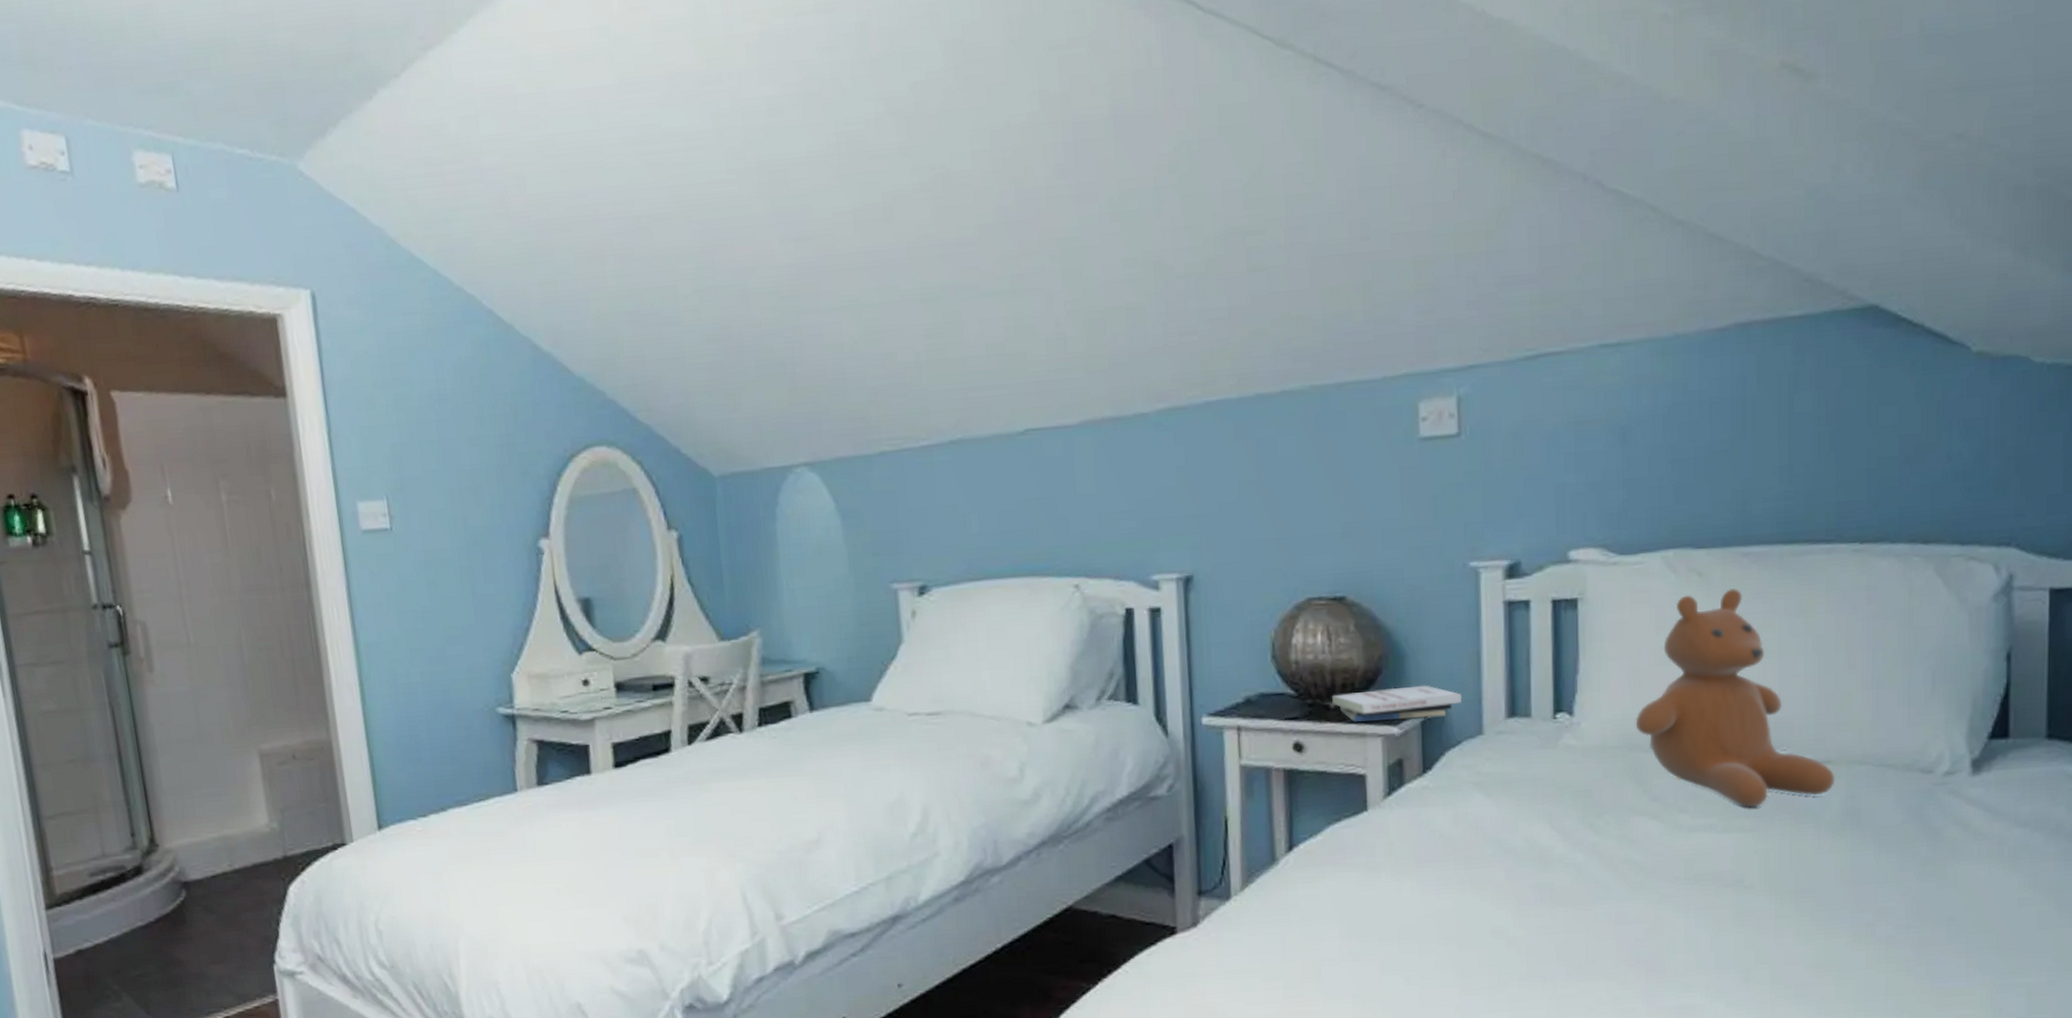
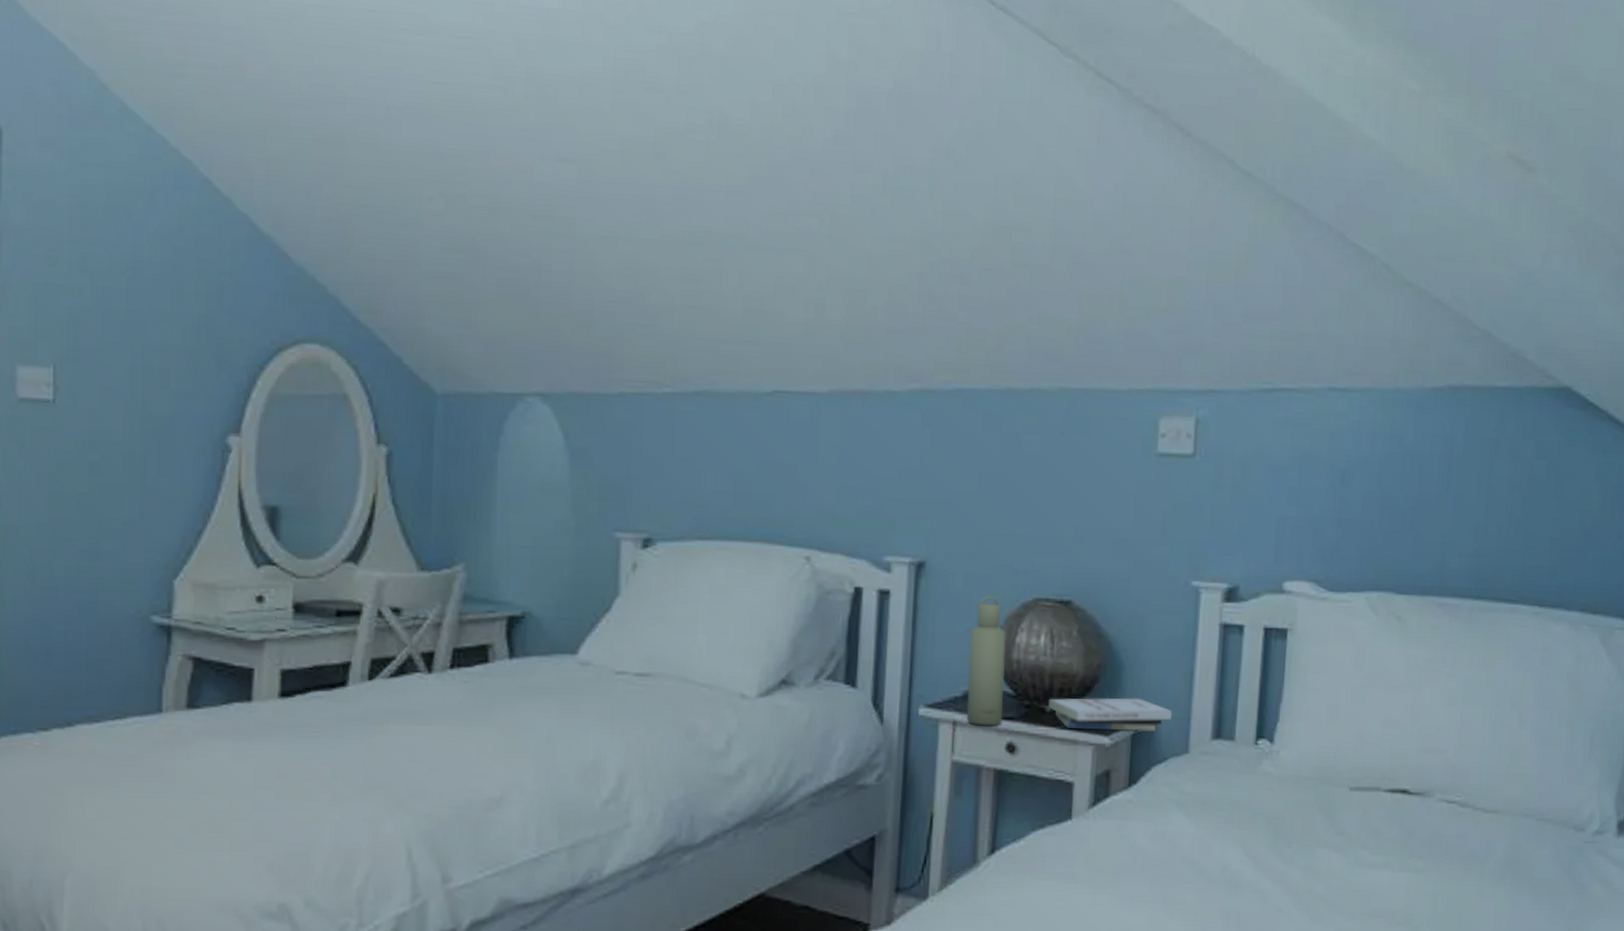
bottle: none [1245,601,1287,729] -> present [966,595,1007,726]
teddy bear: present [1635,589,1835,808] -> none [1329,636,1501,849]

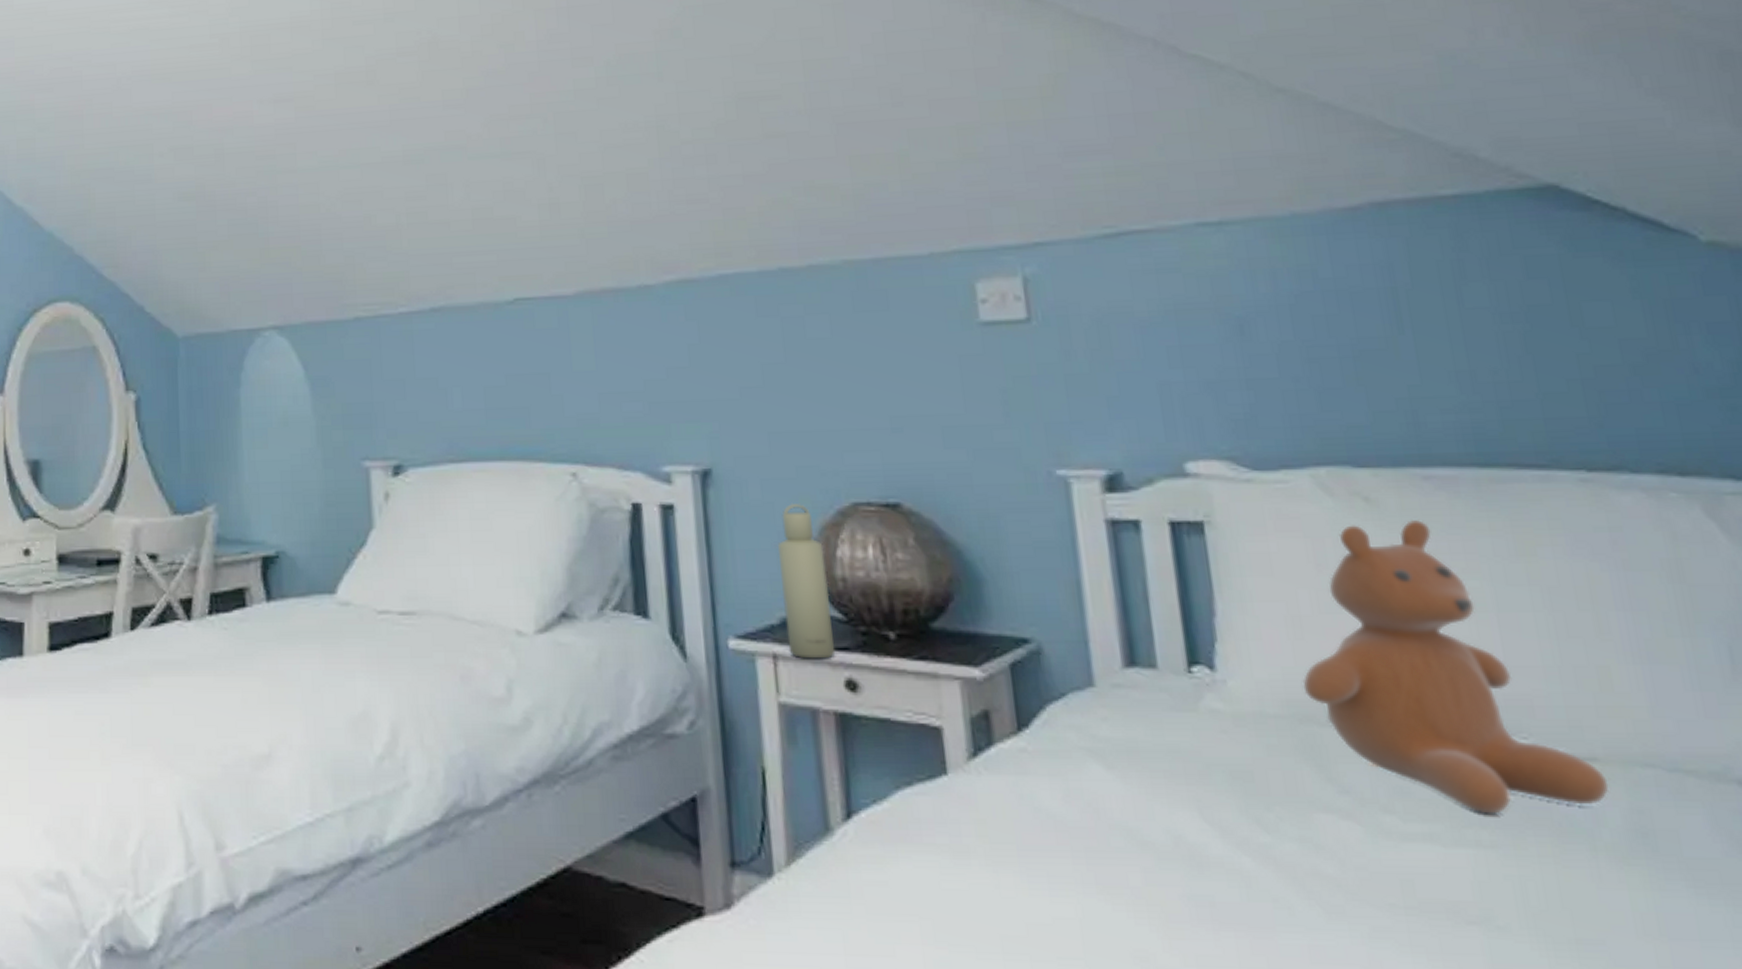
books: present [1049,697,1172,731] -> none [891,618,1062,660]
teddy bear: none [1329,636,1501,849] -> present [1302,520,1610,814]

